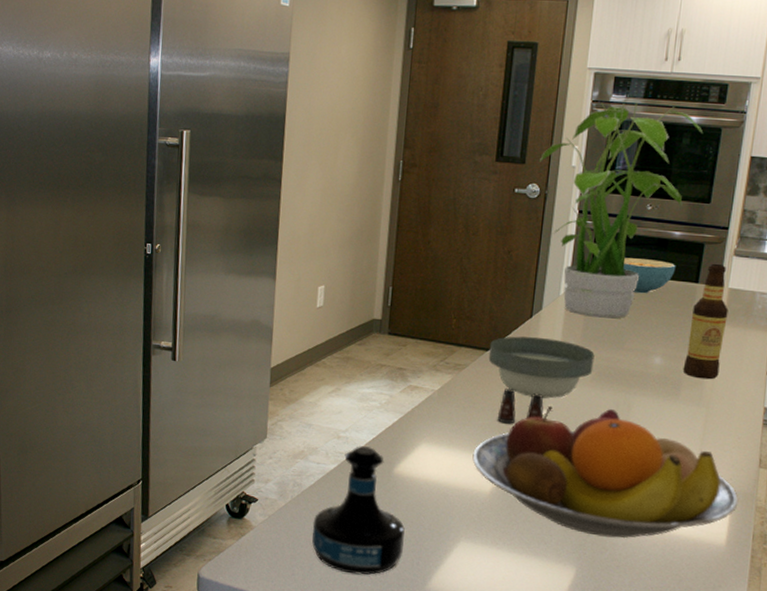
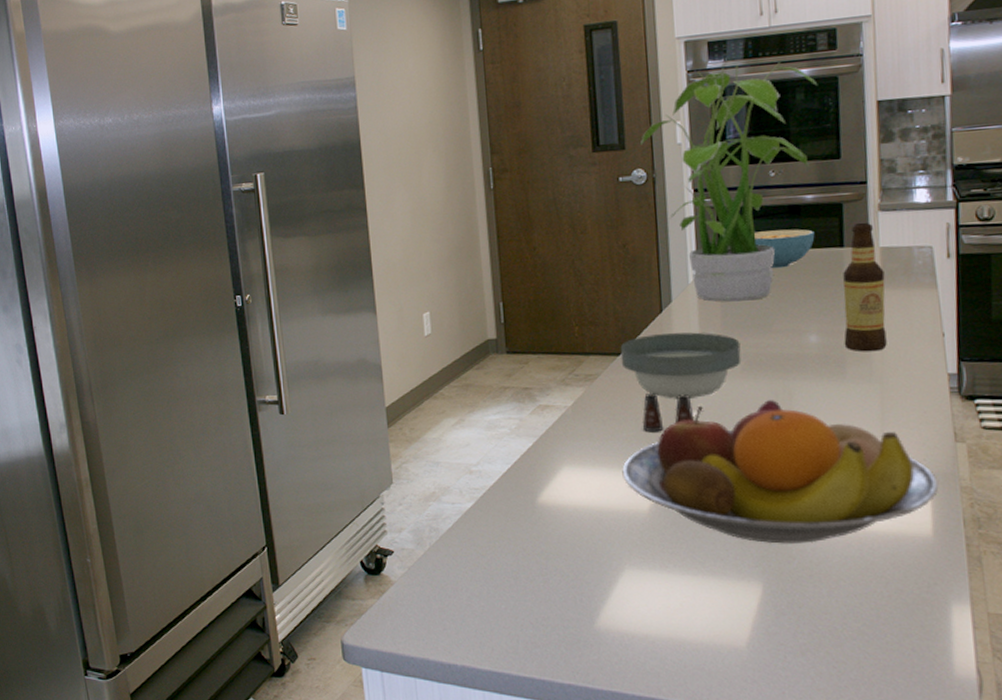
tequila bottle: present [312,446,405,575] -> none [457,478,562,621]

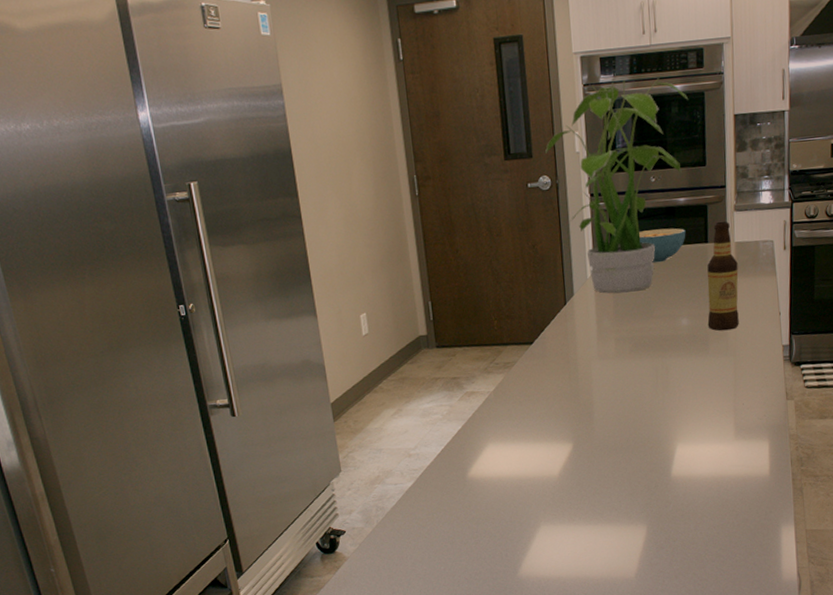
bowl: present [620,332,742,399] -> none [532,321,630,380]
fruit bowl: present [622,400,939,544] -> none [536,375,775,493]
salt shaker: present [642,393,695,432] -> none [551,375,594,409]

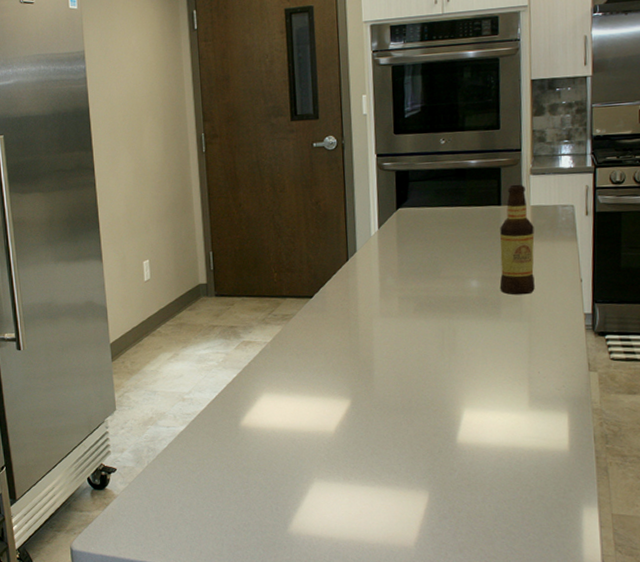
potted plant: present [545,78,689,294] -> none [332,45,483,252]
cereal bowl: present [639,228,686,263] -> none [427,189,477,224]

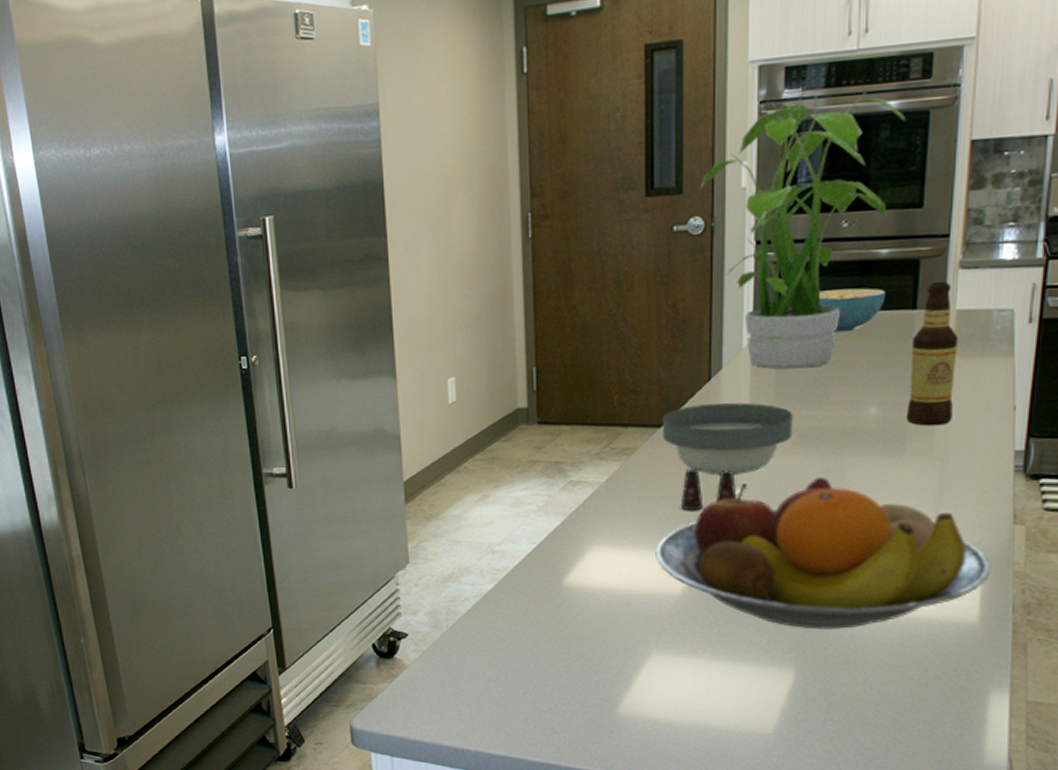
bowl: none [312,278,414,336] -> present [662,402,793,476]
fruit bowl: none [312,336,575,459] -> present [655,477,991,629]
salt shaker: none [330,331,374,364] -> present [680,469,737,511]
potted plant: none [332,45,483,252] -> present [700,92,907,370]
cereal bowl: none [427,189,477,224] -> present [819,288,886,333]

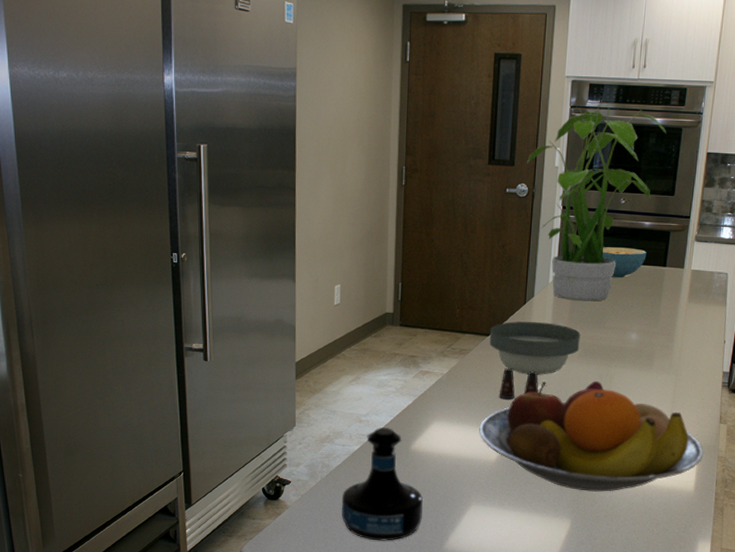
tequila bottle: none [475,558,584,706] -> present [341,427,423,541]
bottle: present [906,282,958,426] -> none [655,249,692,350]

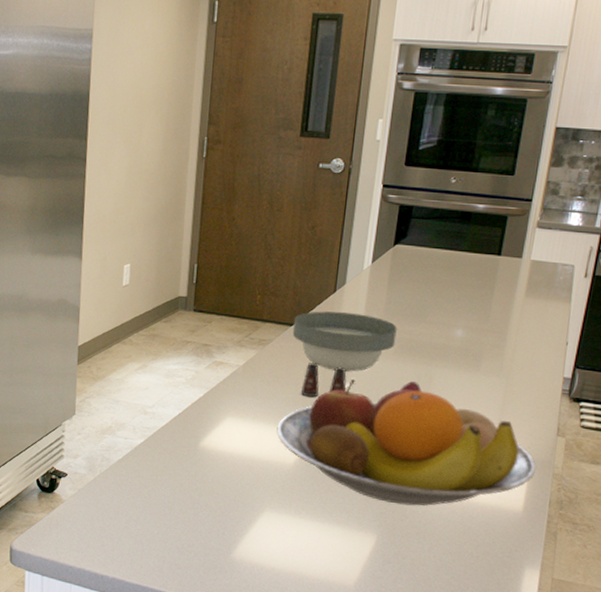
tequila bottle: present [341,427,423,541] -> none [120,421,211,545]
potted plant: present [527,107,667,302] -> none [344,74,509,292]
cereal bowl: present [602,247,647,278] -> none [426,231,479,267]

